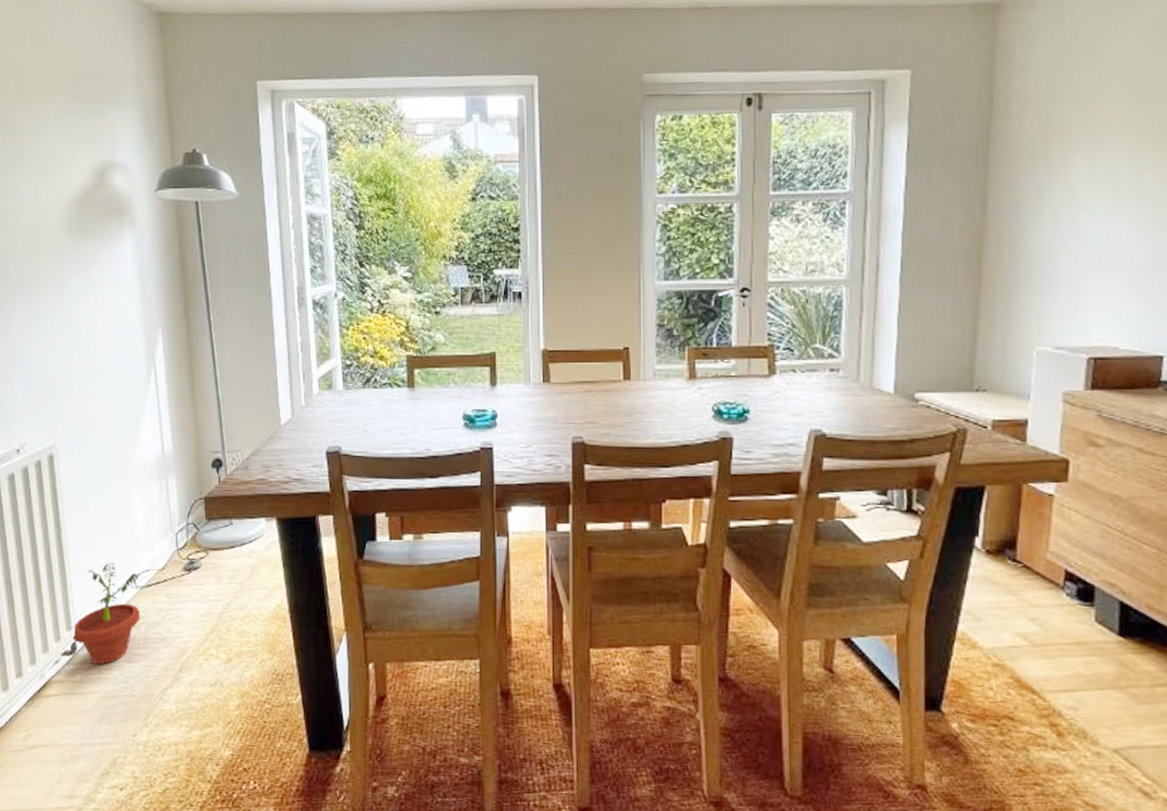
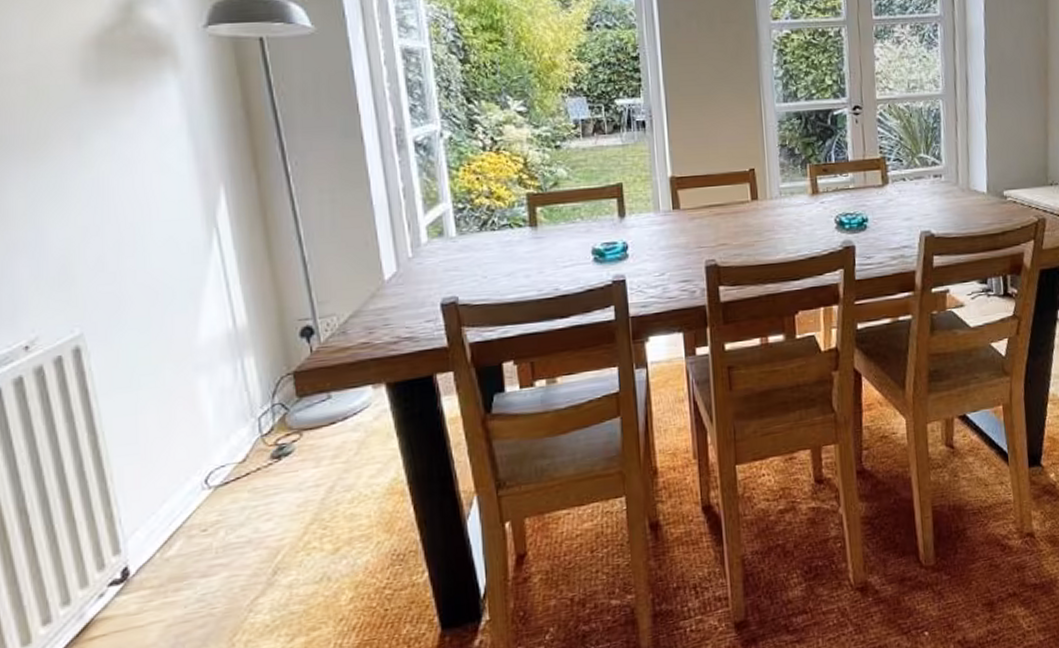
potted plant: present [71,562,141,665] -> none [120,464,217,589]

